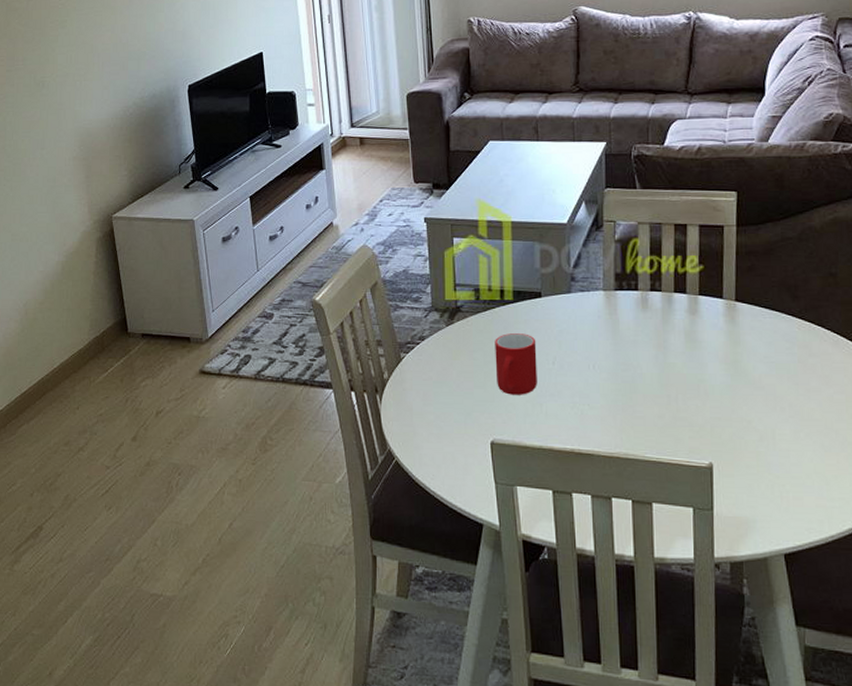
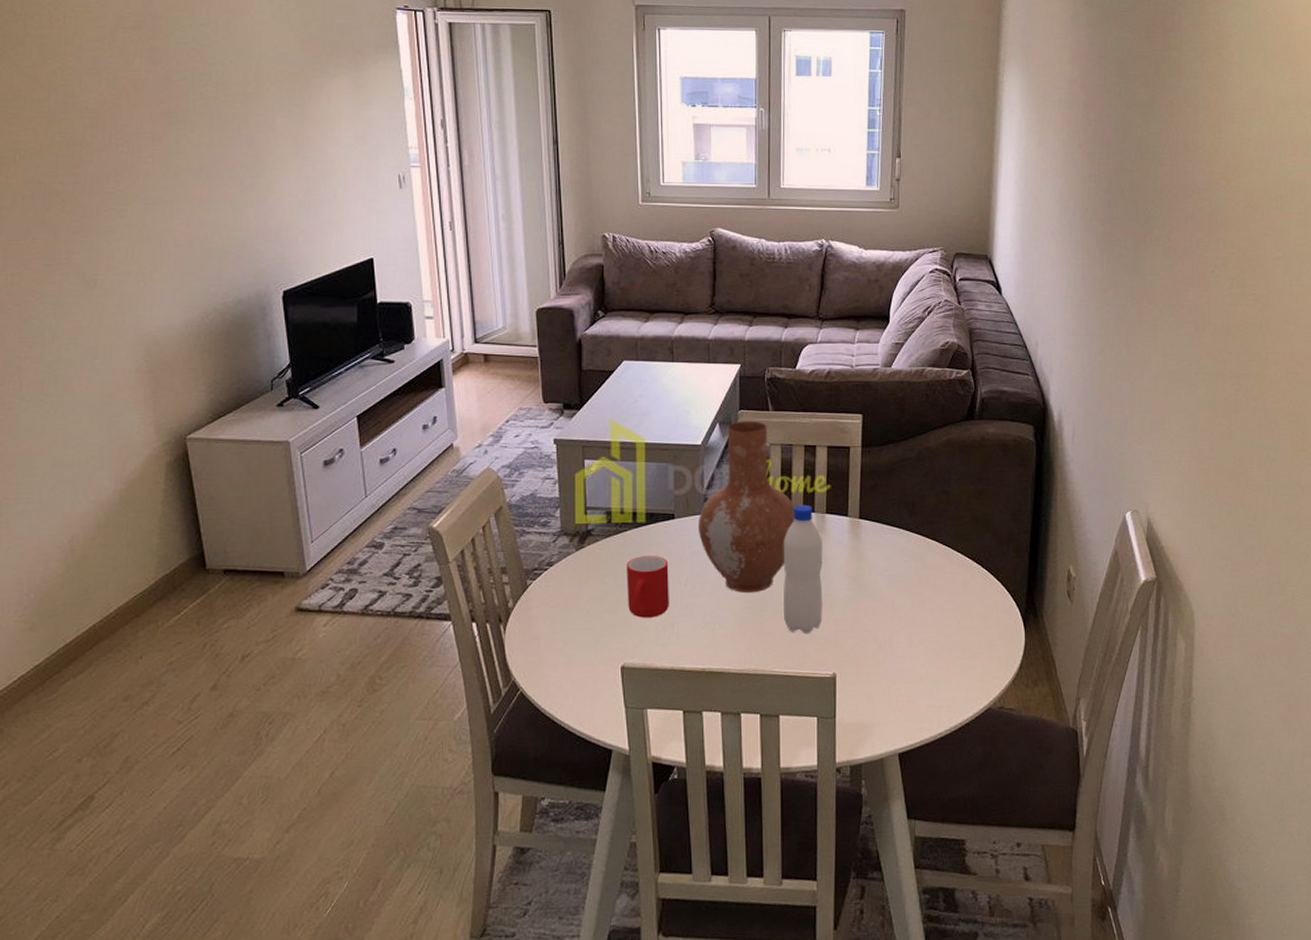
vase: none [565,199,666,375] -> present [698,421,795,594]
water bottle: none [653,285,697,420] -> present [782,504,823,634]

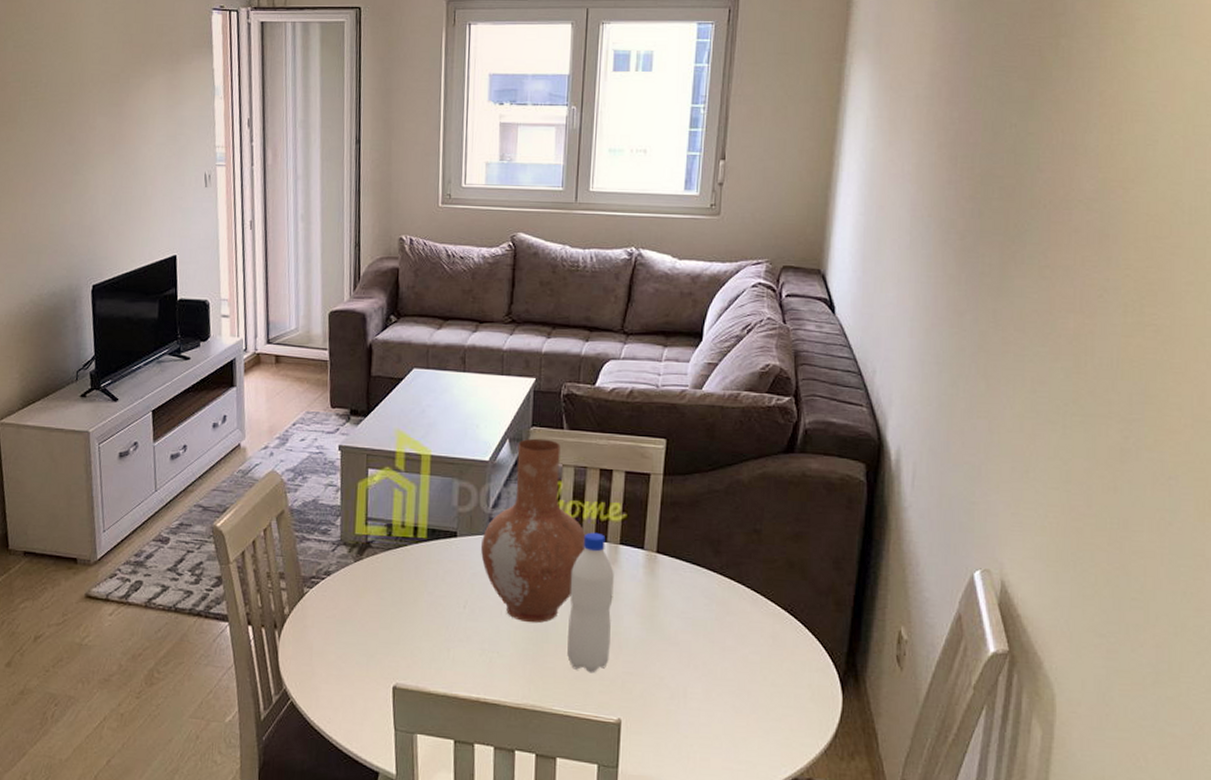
cup: present [627,556,669,618] -> none [403,573,448,639]

